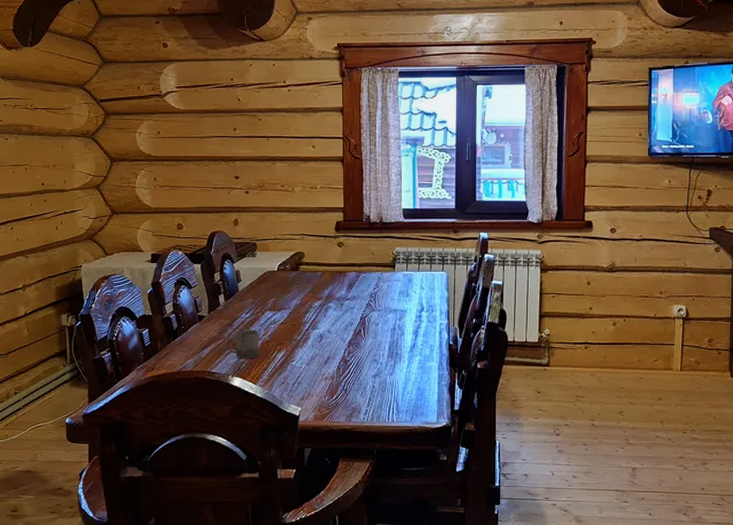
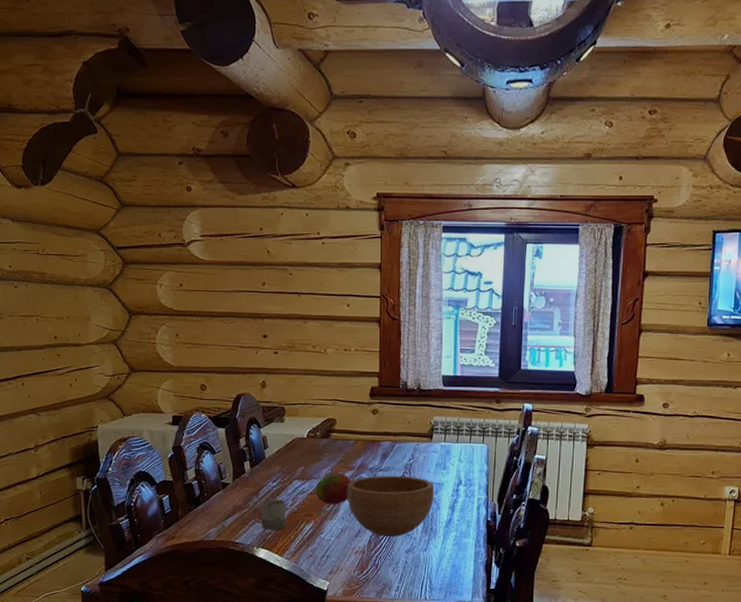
fruit: none [286,304,320,334] -> present [315,473,352,505]
bowl: none [316,304,399,363] -> present [347,475,435,537]

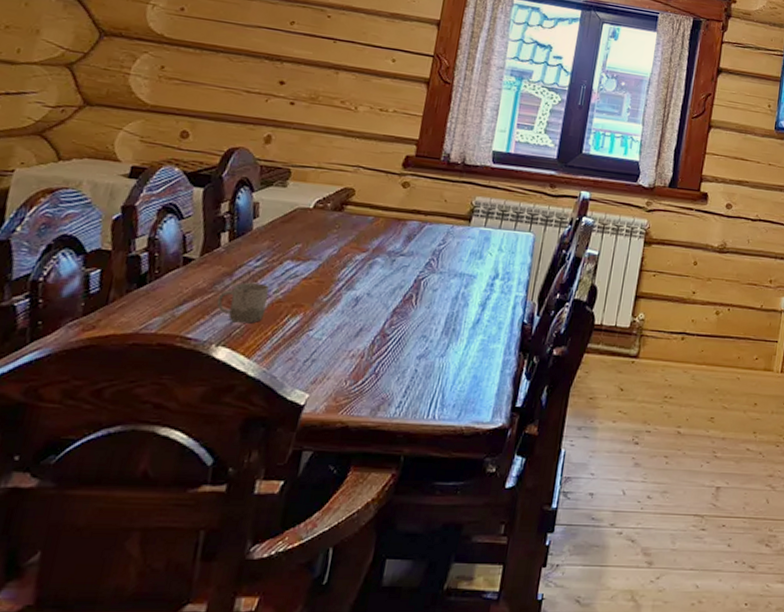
fruit: present [315,473,352,505] -> none [311,255,362,295]
bowl: present [347,475,435,537] -> none [352,261,465,339]

